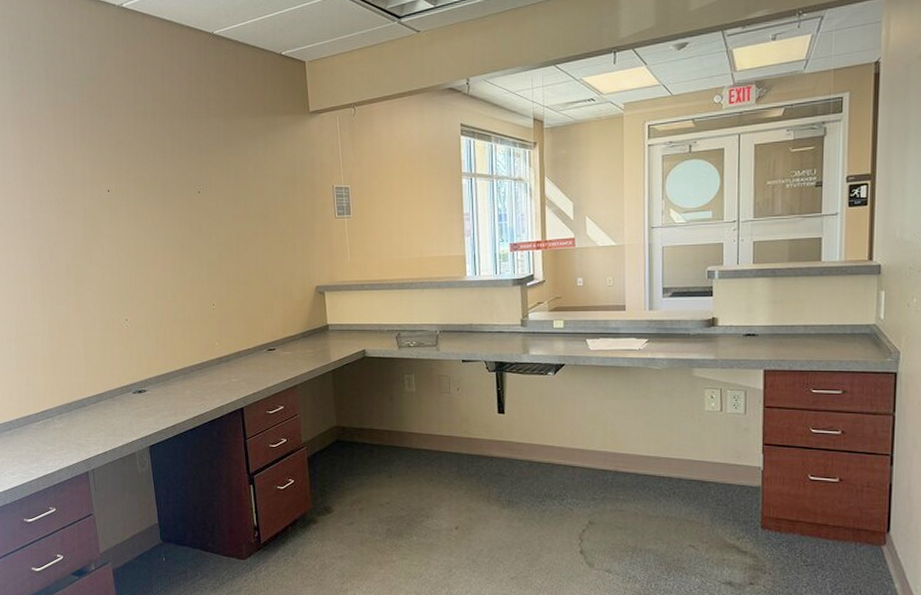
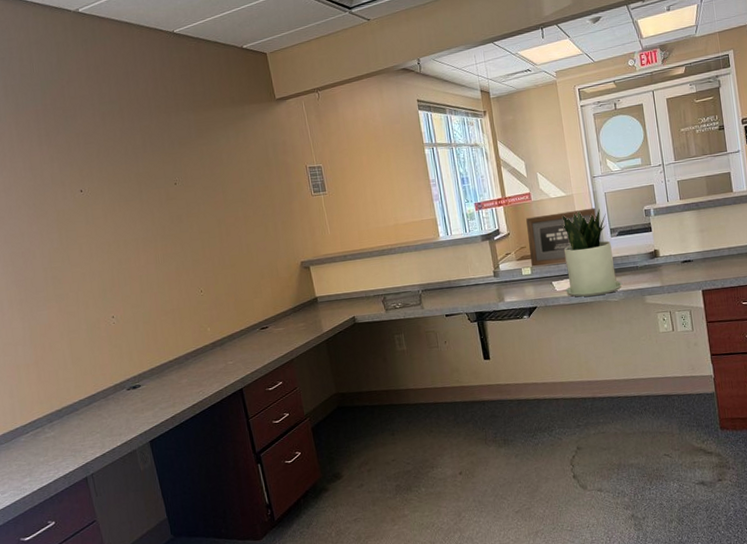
picture frame: none [564,262,650,320] -> present [525,207,597,267]
planter: none [600,263,669,361] -> present [561,208,623,297]

